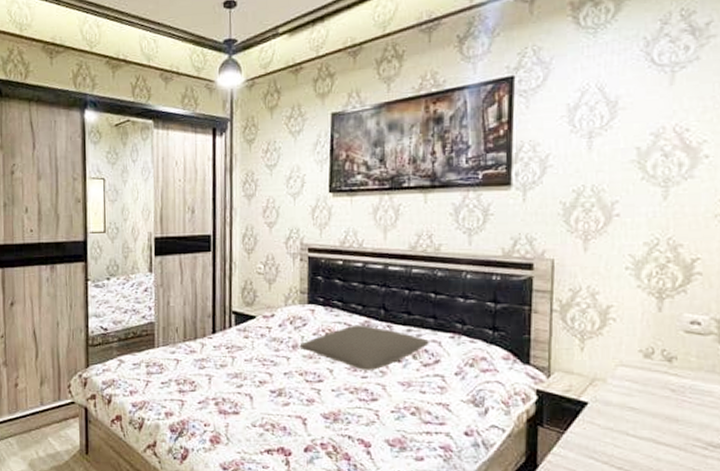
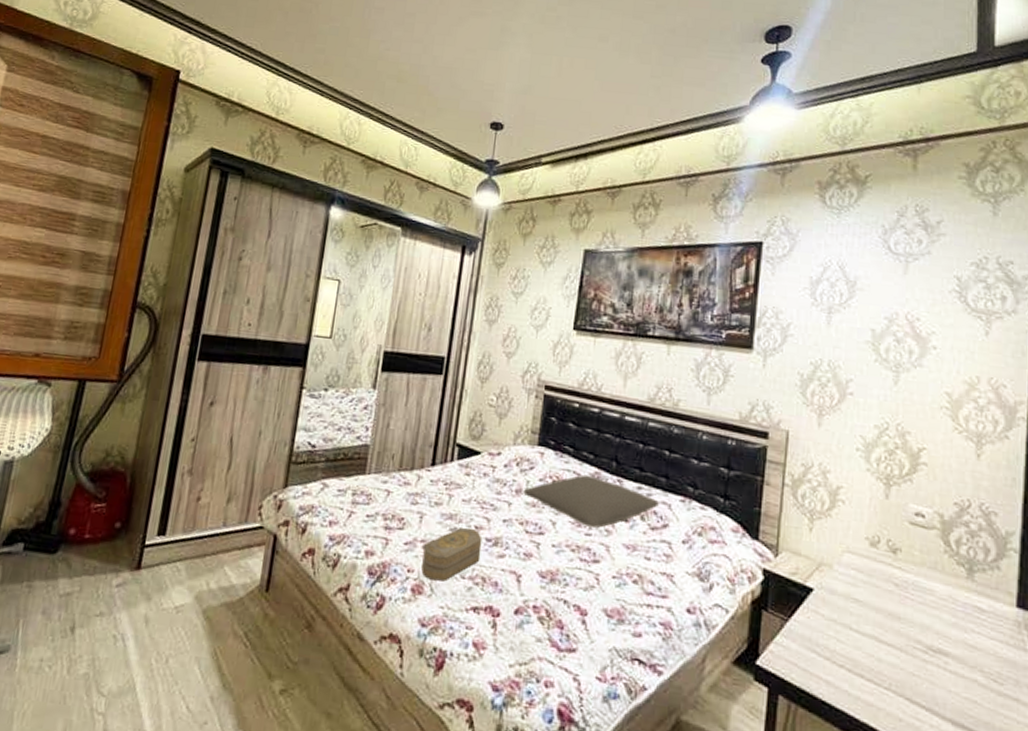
decorative box: none [216,384,268,431] -> present [421,528,483,582]

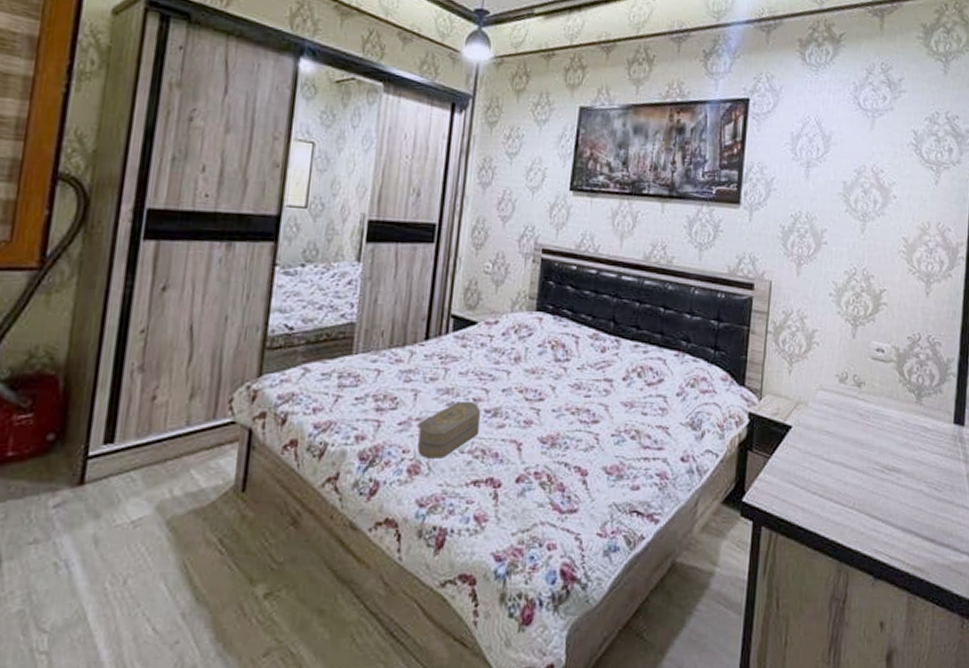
pillow: present [523,474,659,528] -> none [522,337,655,389]

